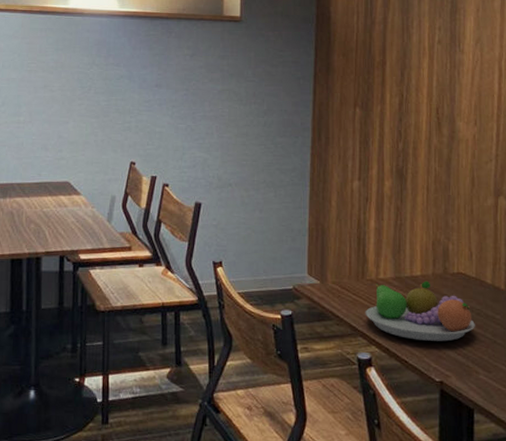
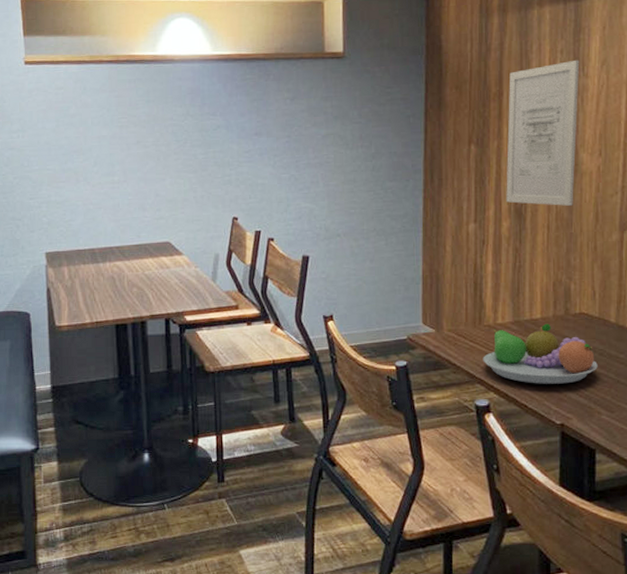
wall art: none [388,37,456,170] -> present [506,59,580,206]

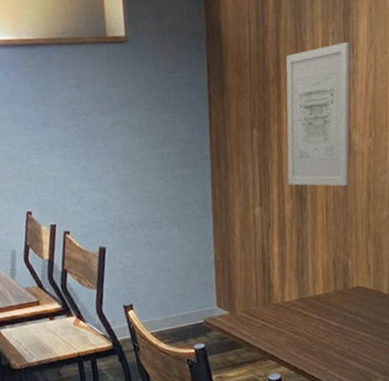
fruit bowl: present [483,323,598,384] -> none [273,298,374,356]

